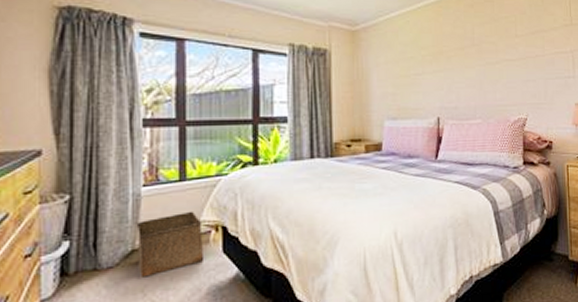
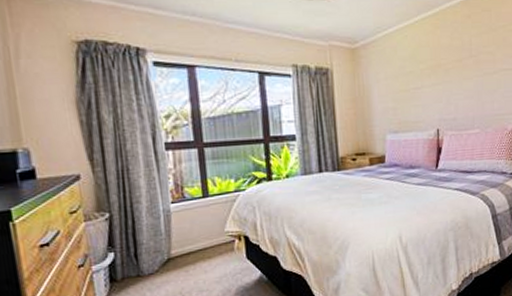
storage bin: present [136,211,203,278] -> none [169,223,230,282]

